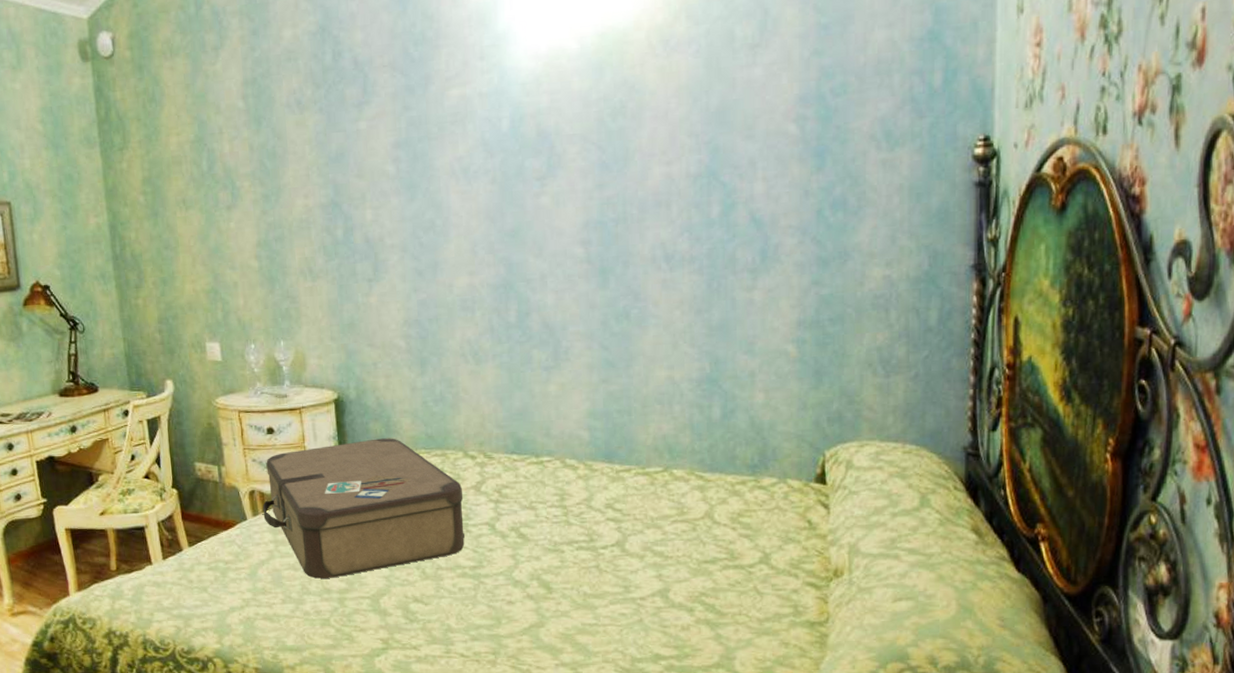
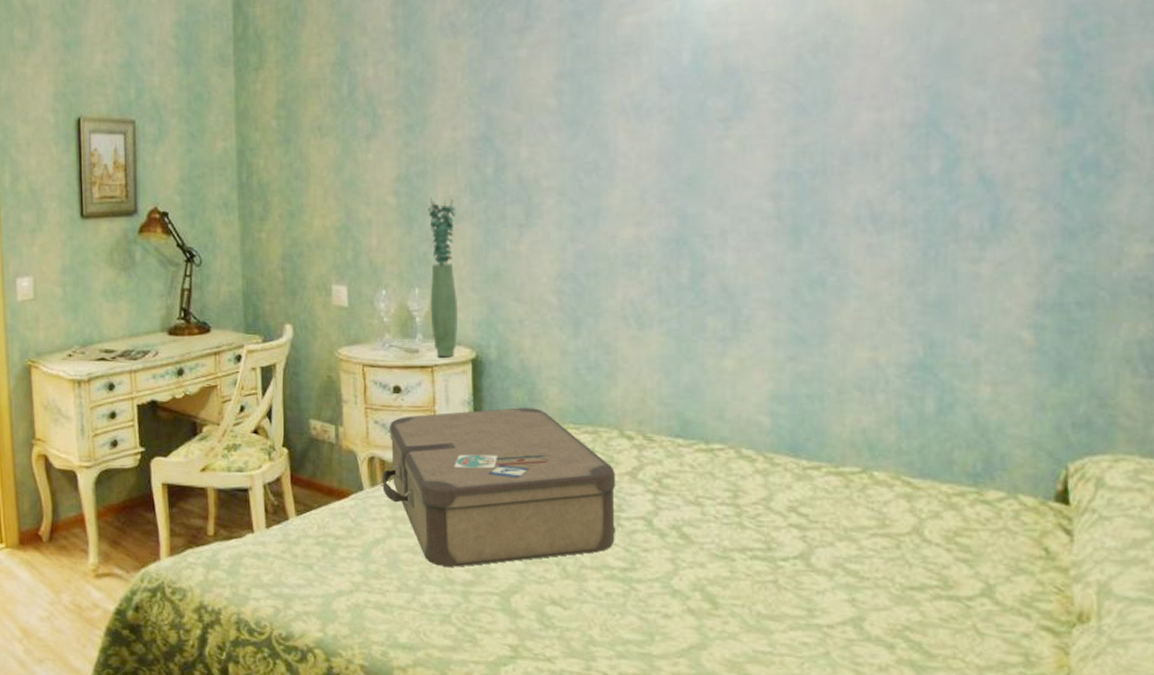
vase: none [287,259,321,400] -> present [428,198,457,358]

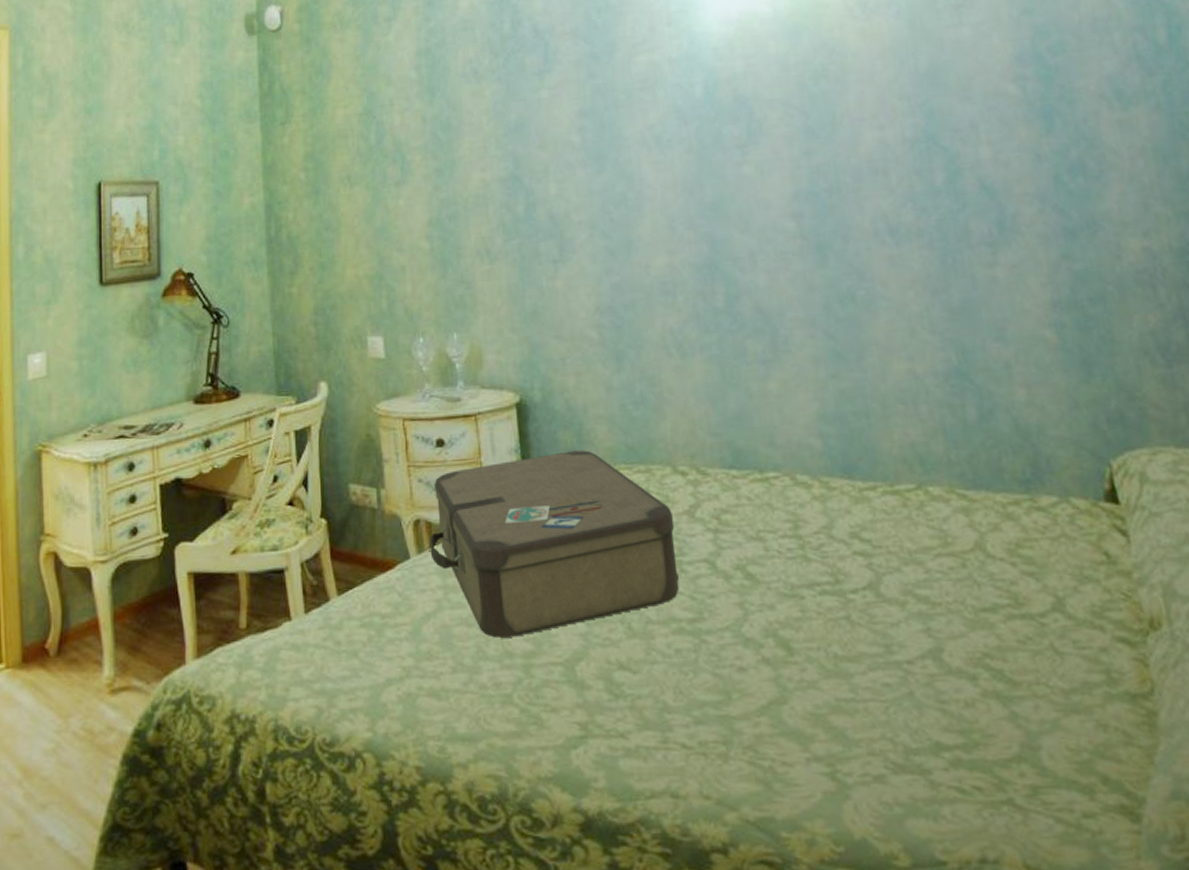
vase: present [428,198,457,358] -> none [461,240,500,404]

